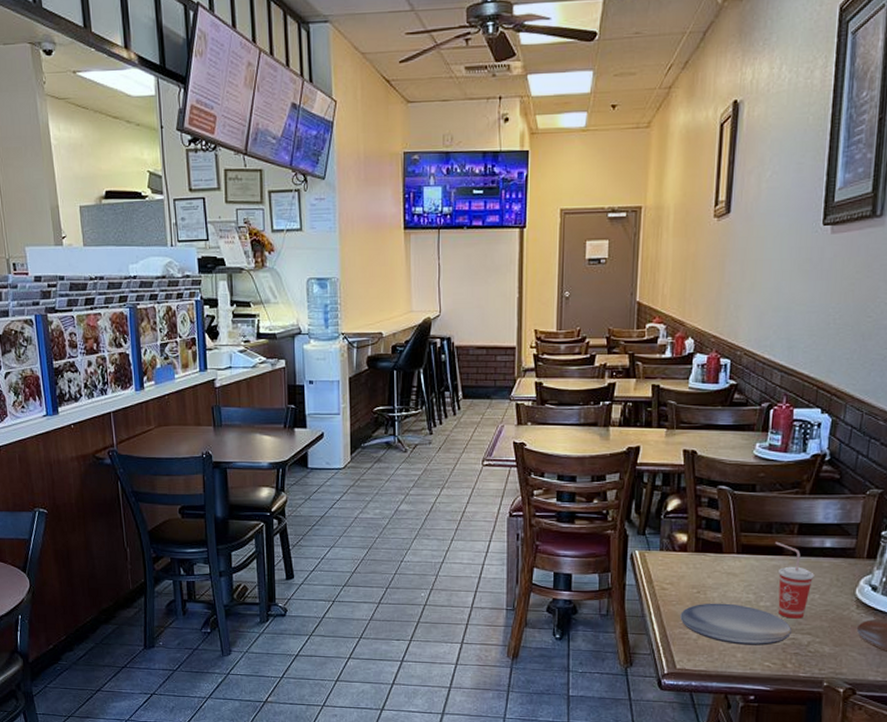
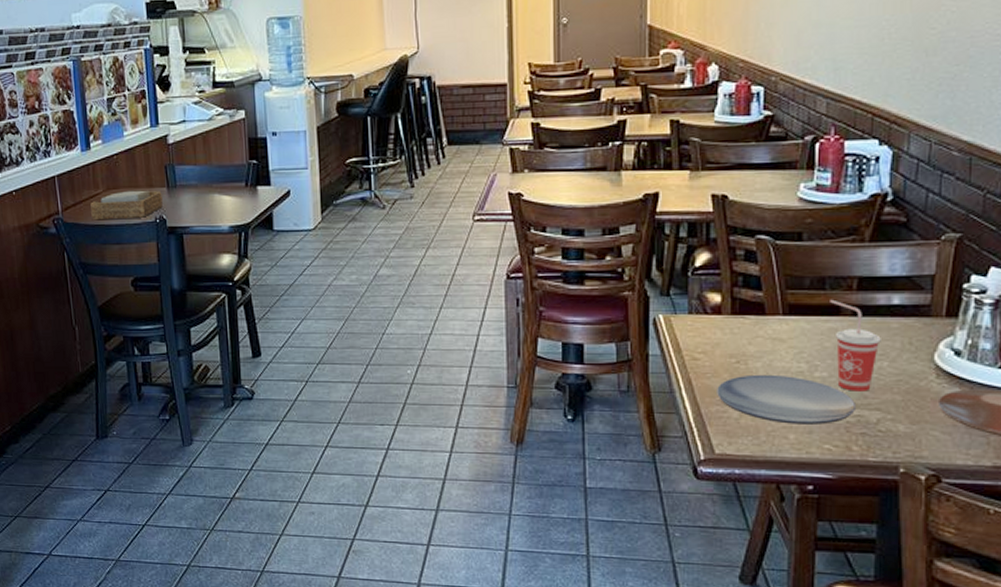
napkin holder: none [143,428,209,454] -> present [90,190,163,221]

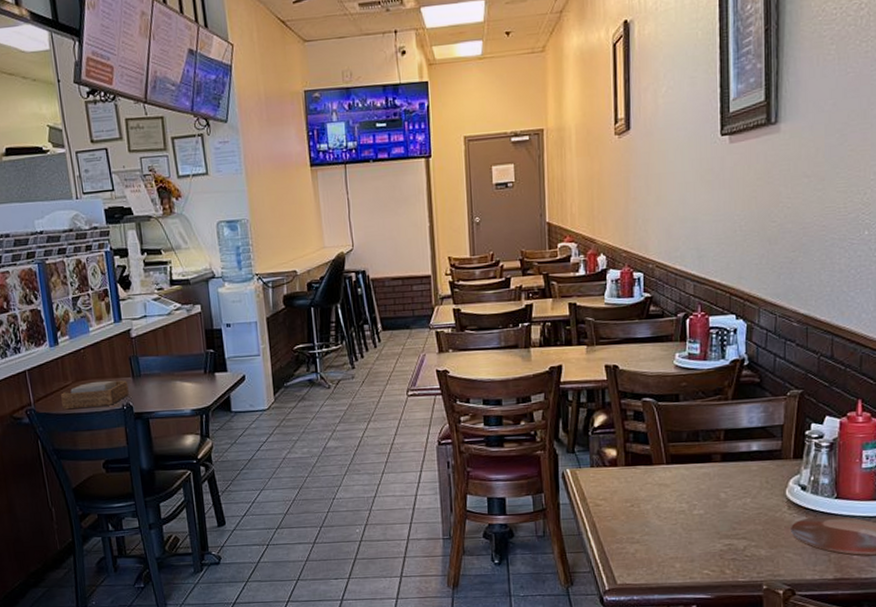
plate: present [717,374,855,425] -> none [616,514,727,555]
beverage cup: present [830,299,881,392] -> none [703,449,744,525]

